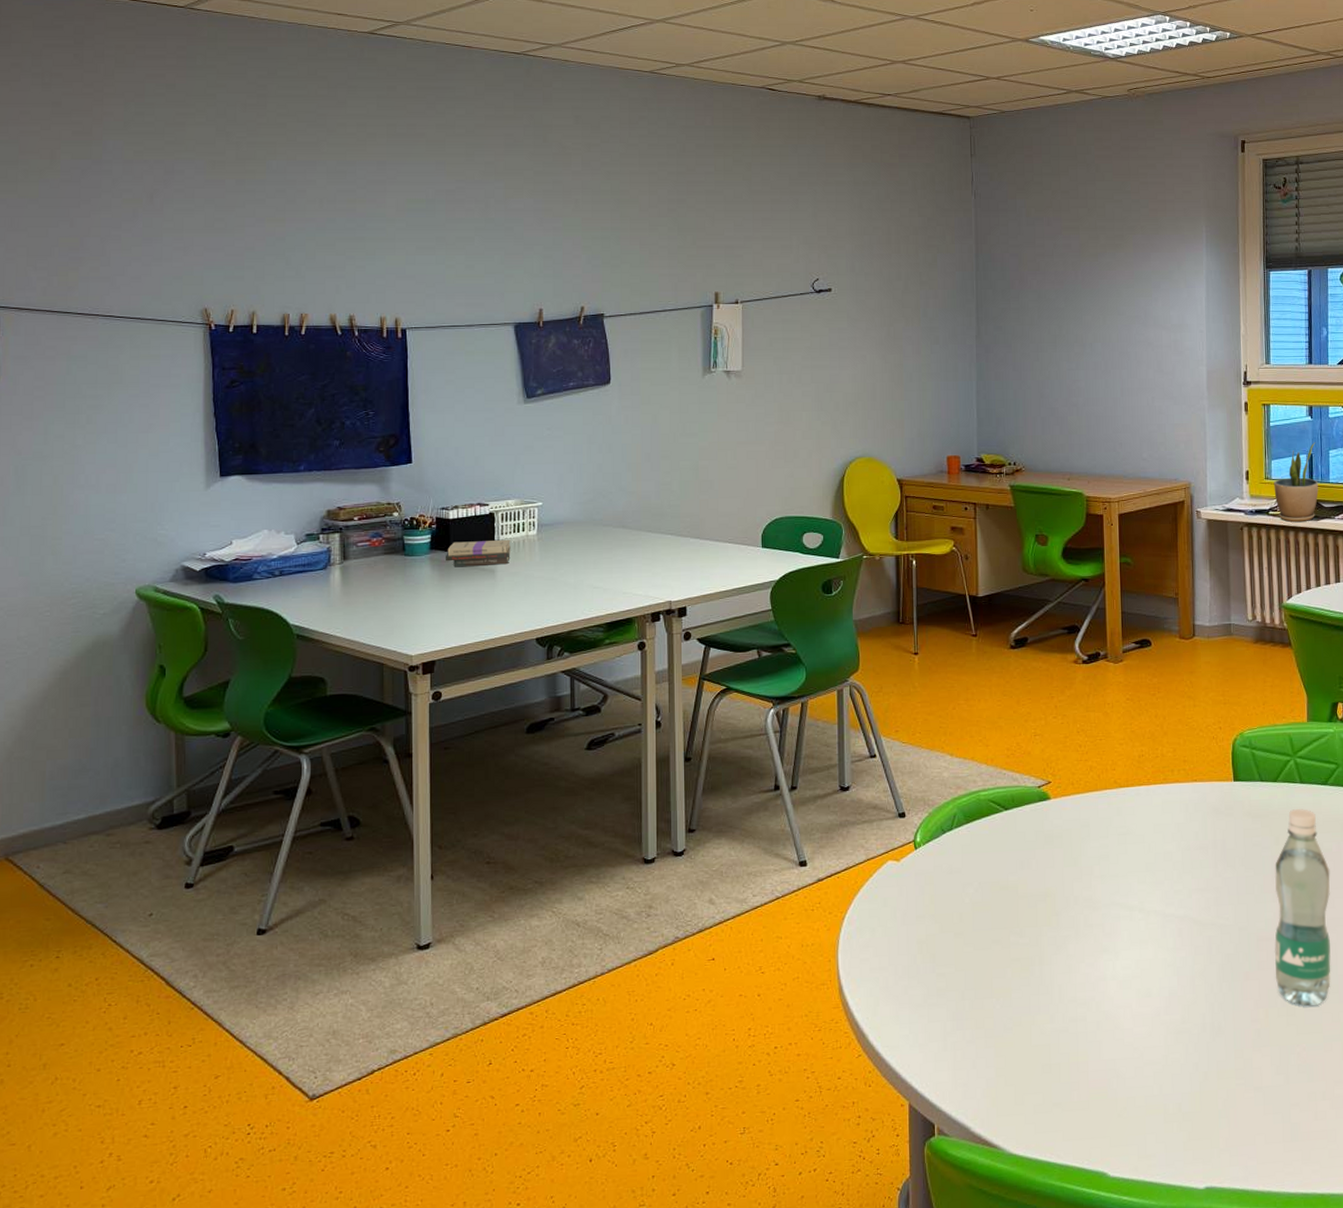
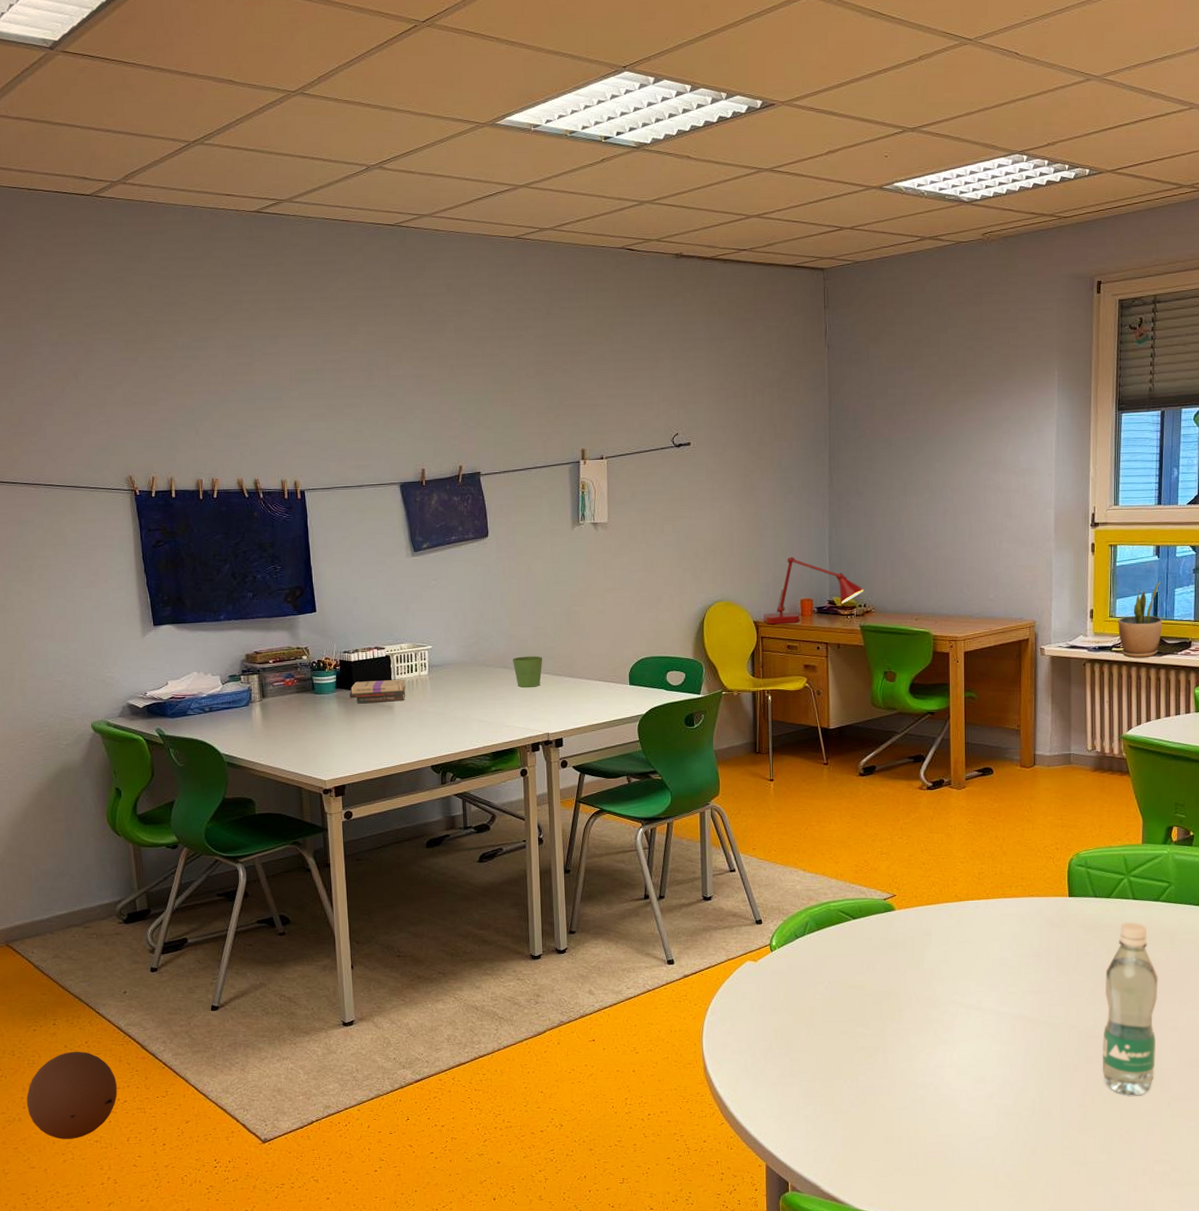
ball: none [13,990,131,1106] -> present [26,1051,118,1139]
cup: none [633,514,667,551] -> present [513,656,543,688]
desk lamp: none [908,410,1014,483] -> present [764,556,864,625]

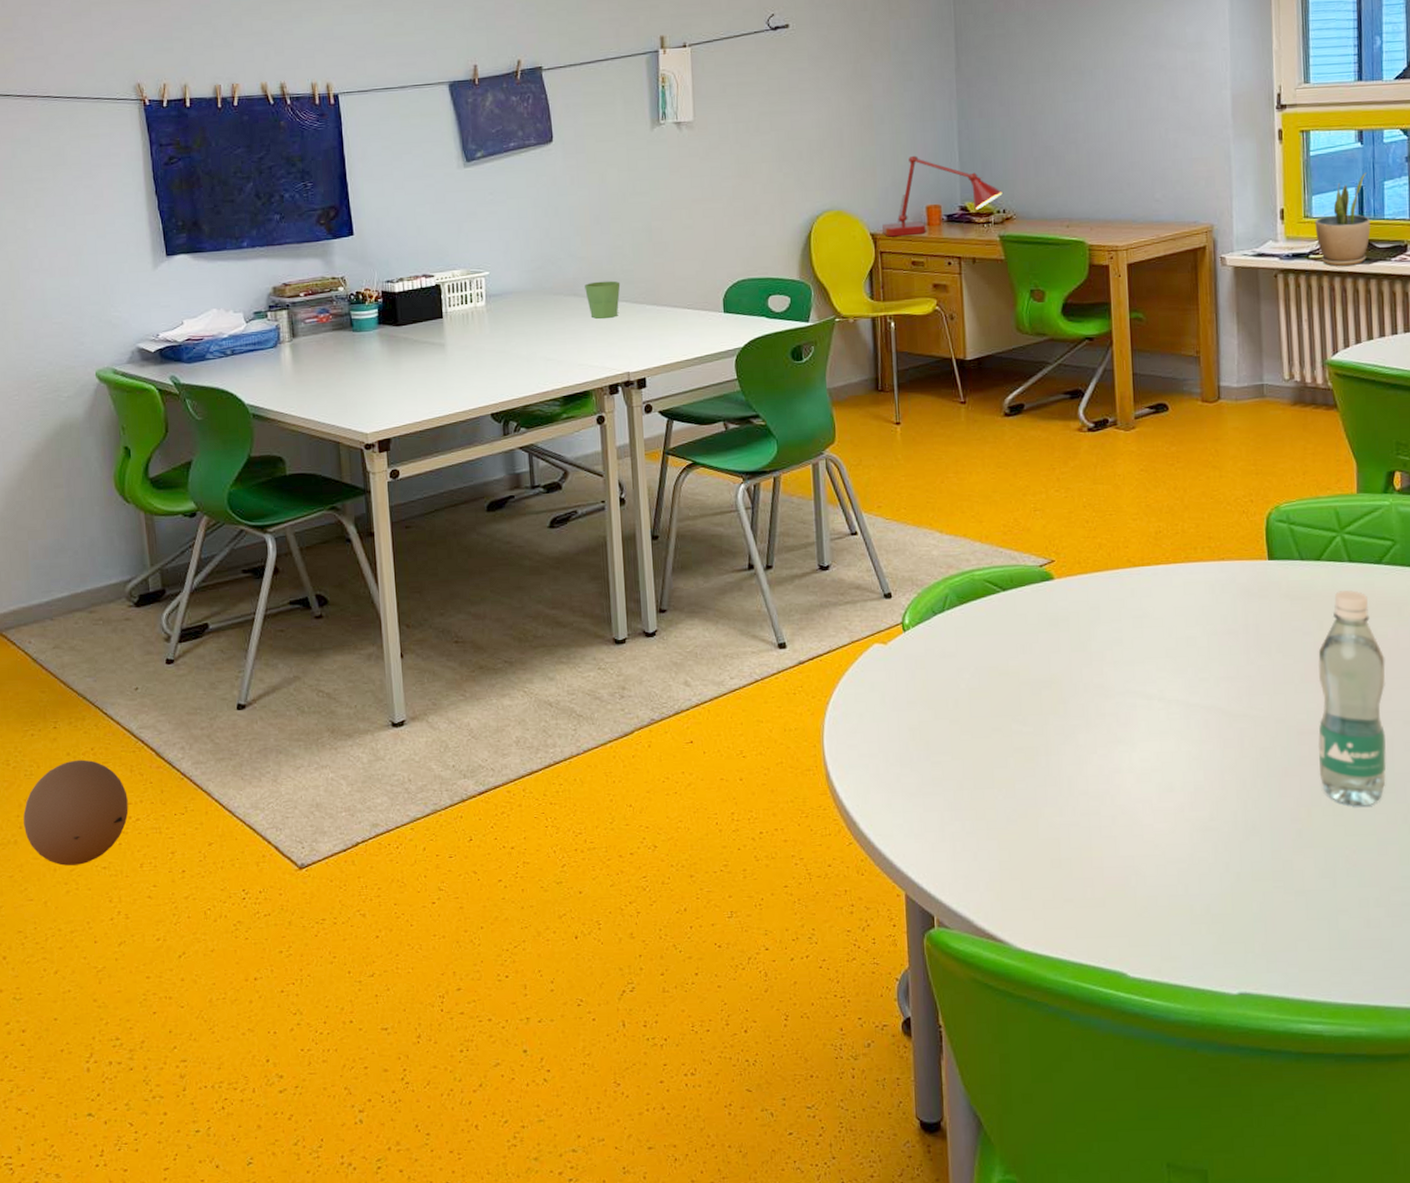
books: present [350,679,406,704] -> none [394,311,460,342]

